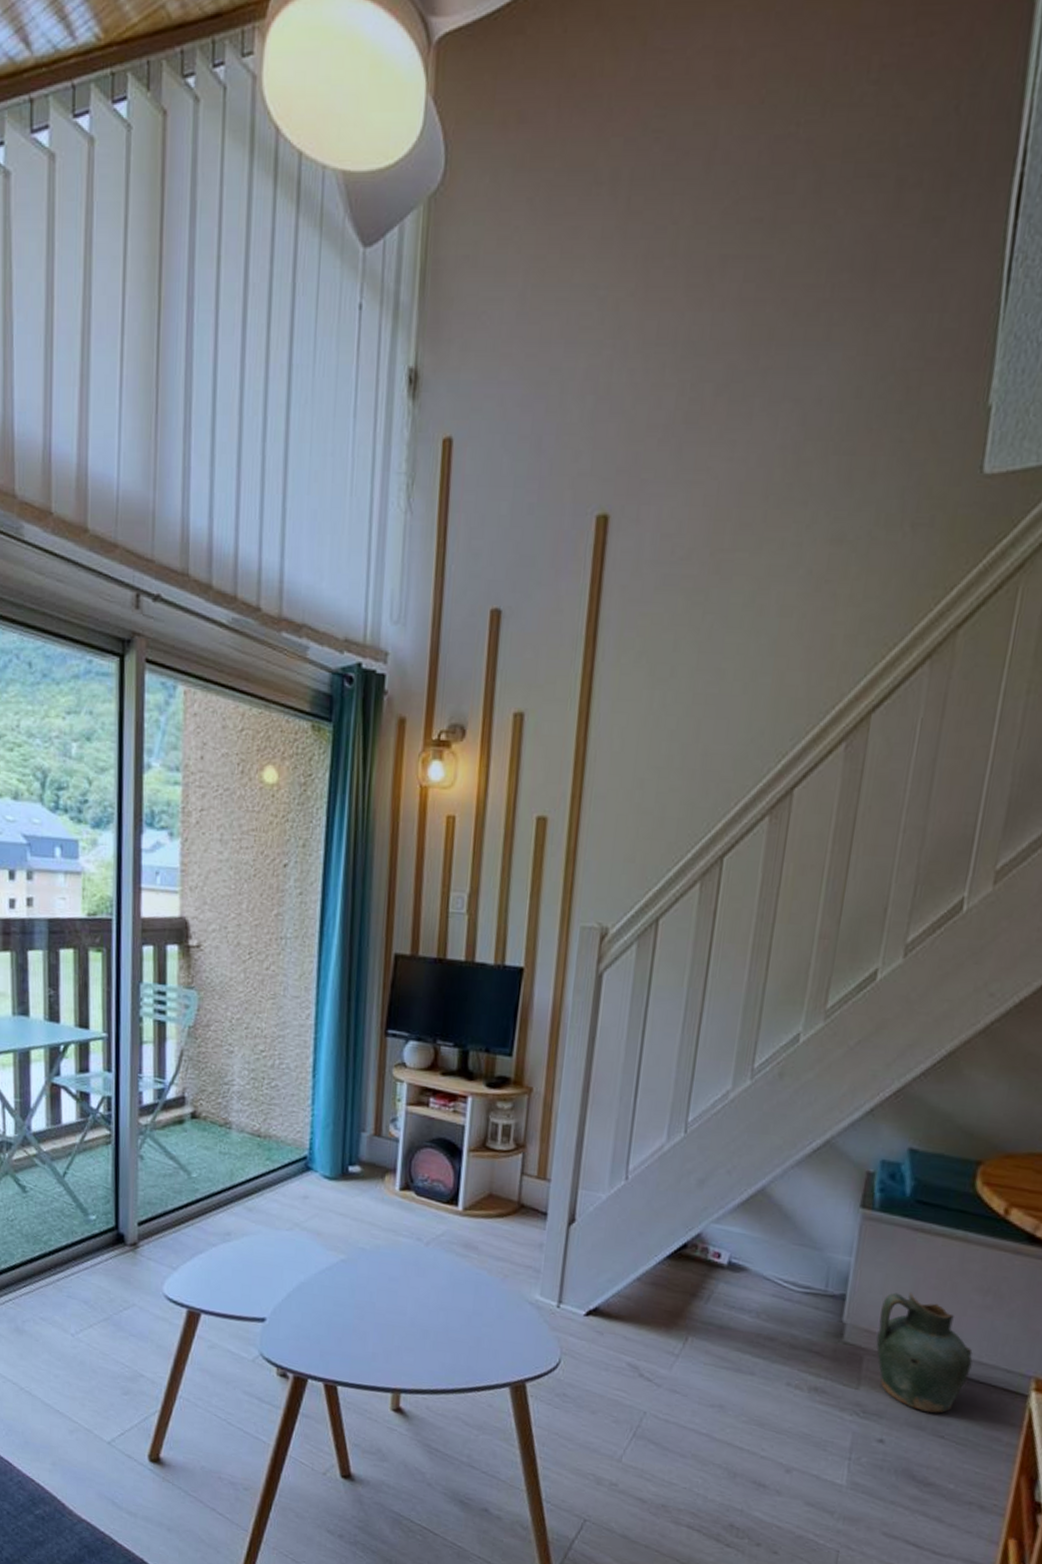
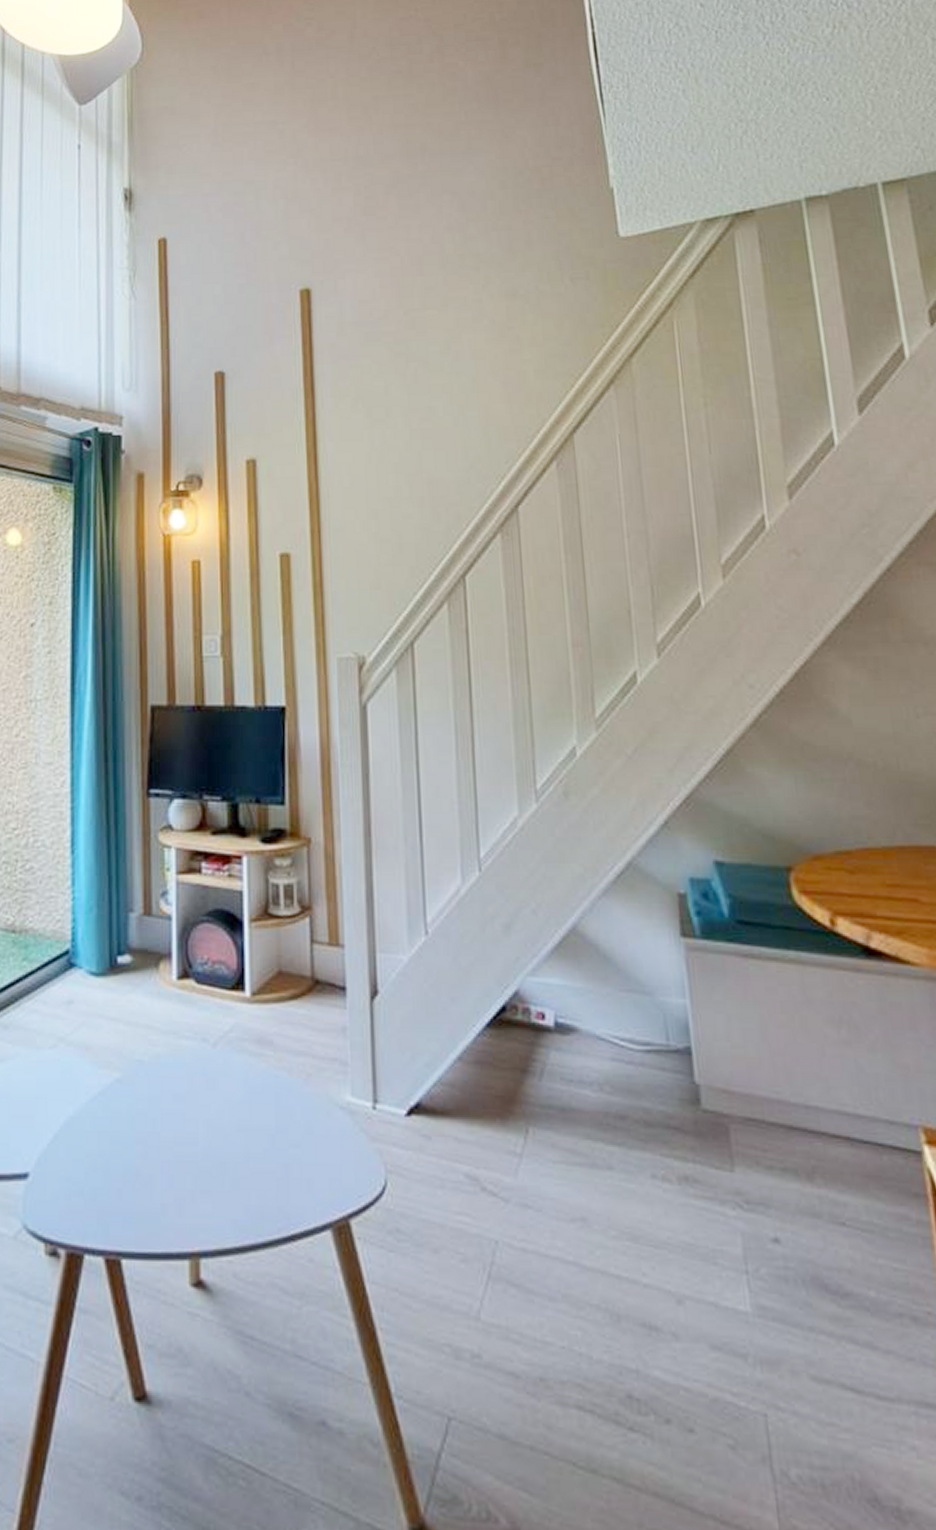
ceramic jug: present [876,1291,973,1413] -> none [732,1034,851,1191]

